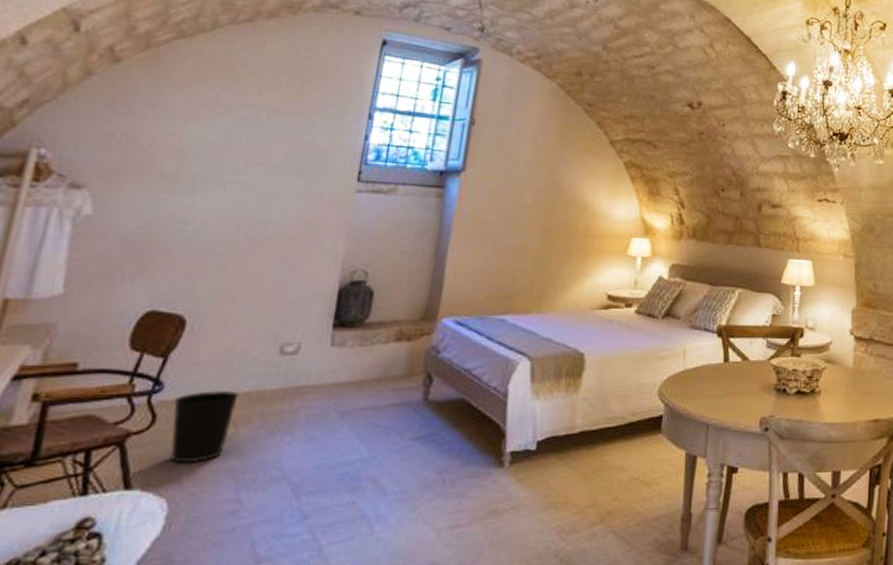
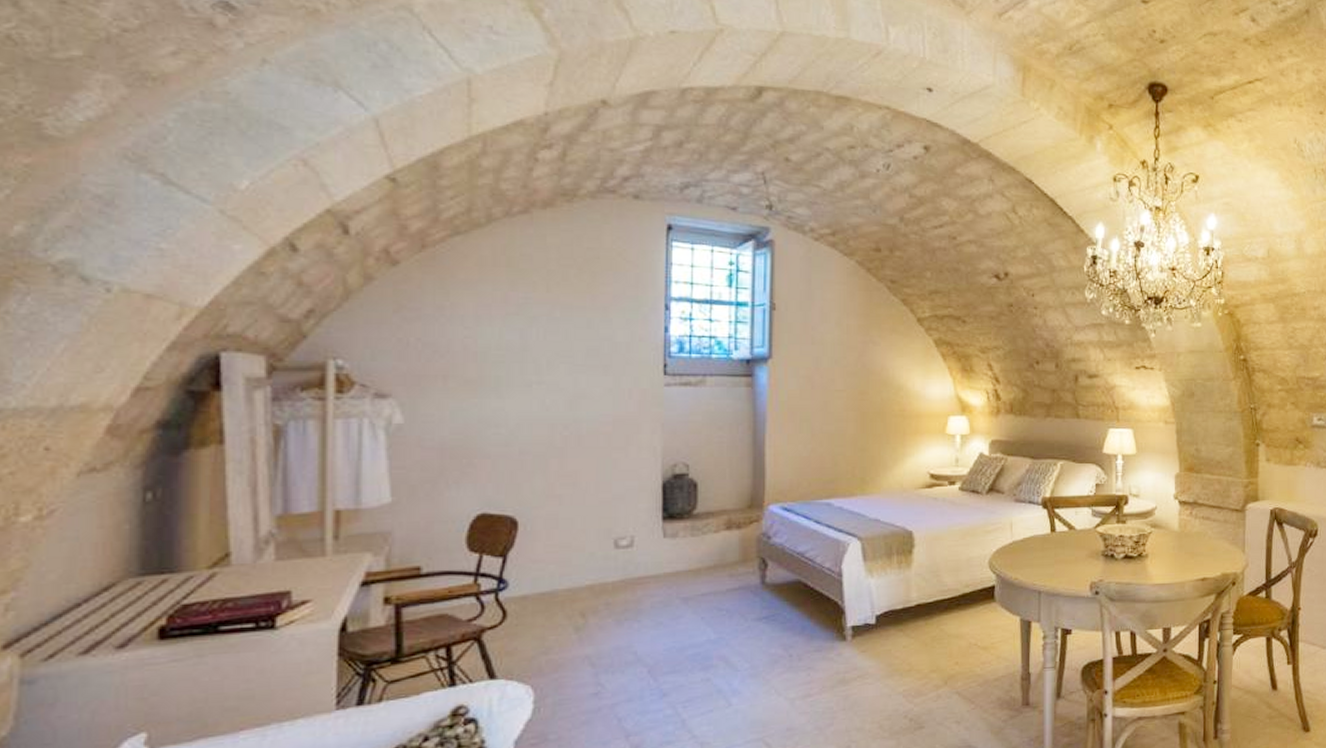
wastebasket: present [169,389,239,464] -> none [521,584,582,654]

